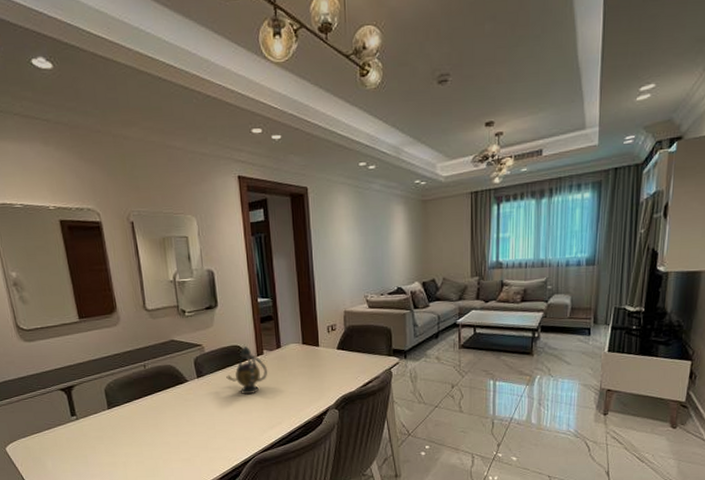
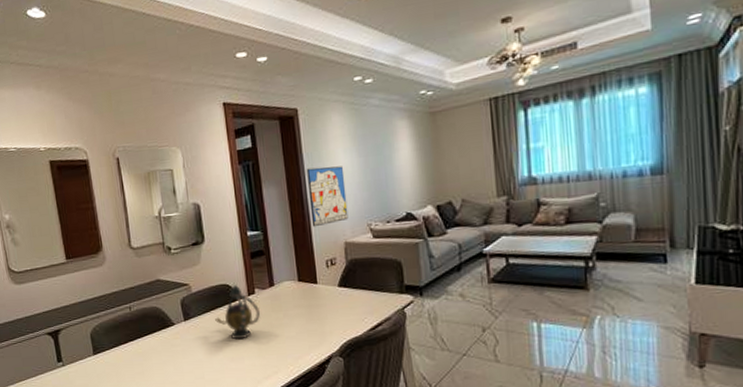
wall art: none [313,242,349,297] -> present [306,166,349,227]

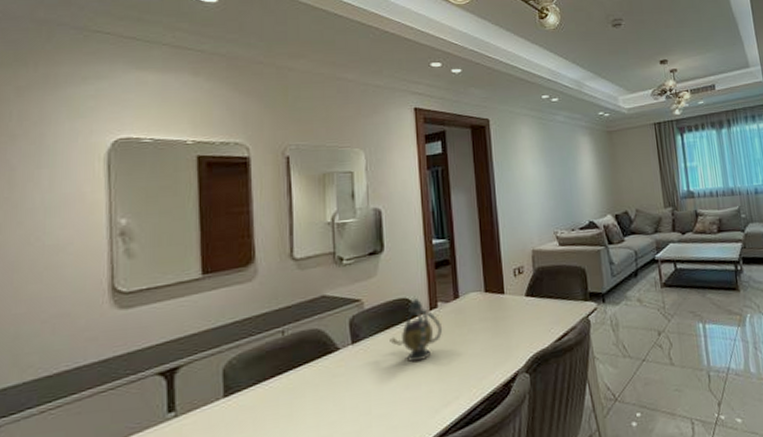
wall art: present [306,166,349,227] -> none [496,175,536,235]

